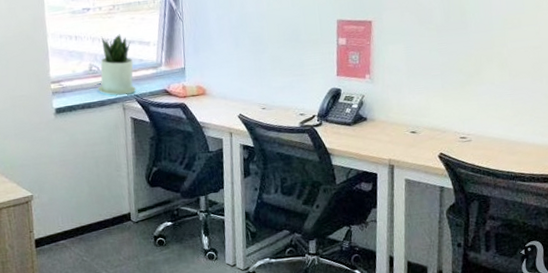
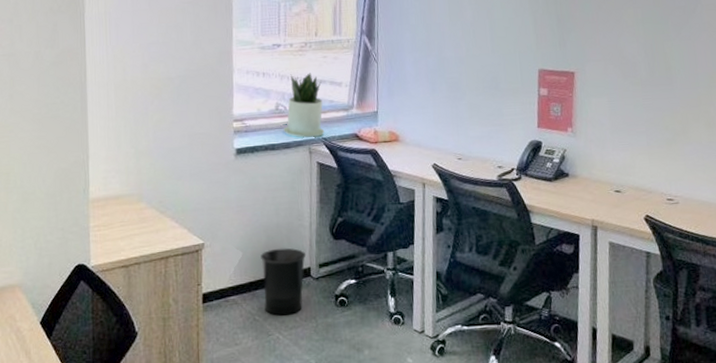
waste bin: none [84,196,126,256] -> present [260,248,307,316]

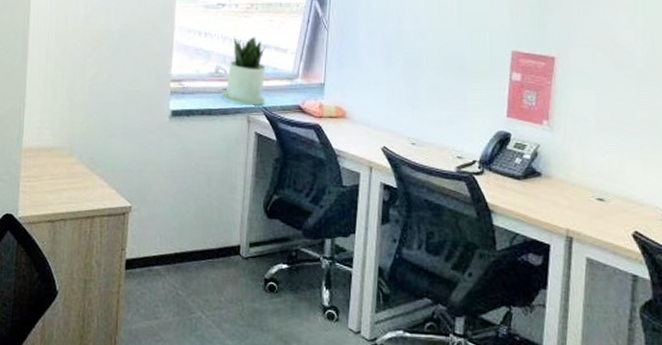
waste bin: present [260,248,307,316] -> none [188,220,237,294]

